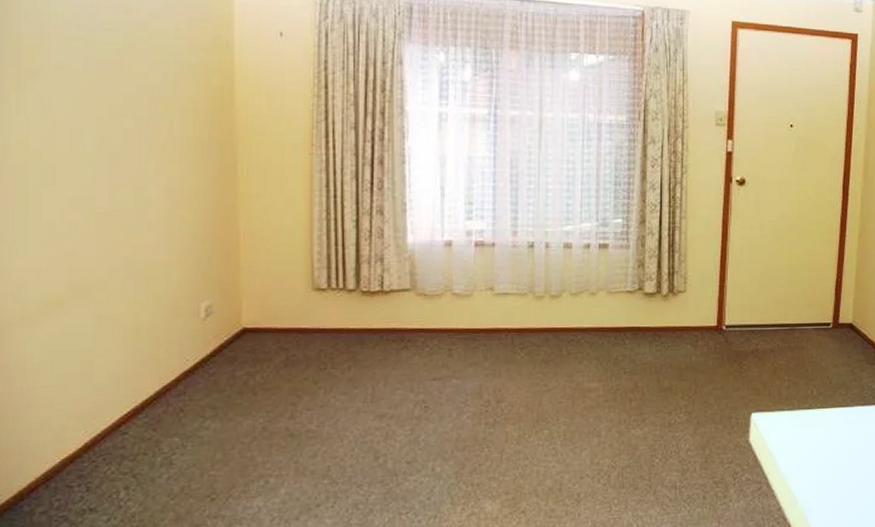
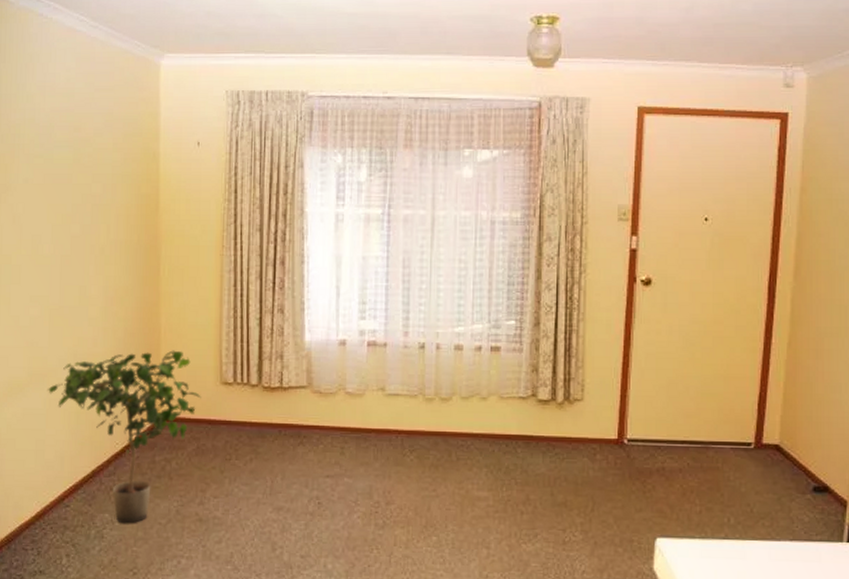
potted plant: none [94,256,290,447] -> present [47,350,201,524]

